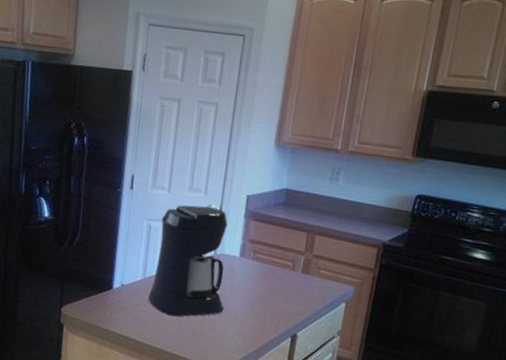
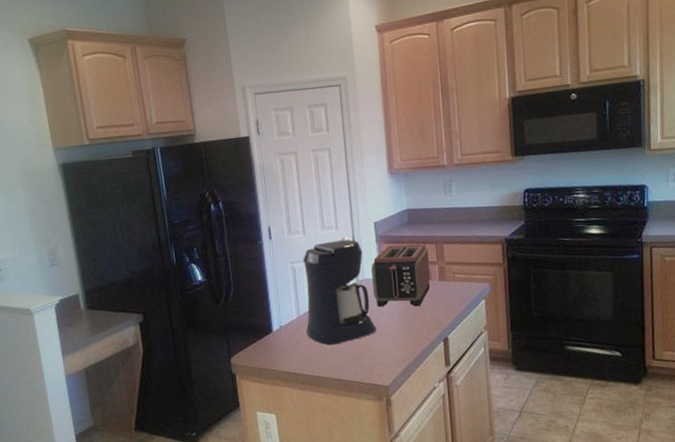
toaster: none [229,223,299,295] -> present [371,243,431,307]

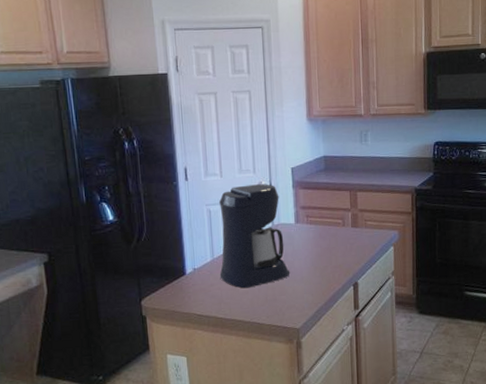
toaster: present [371,243,431,307] -> none [287,190,344,252]

